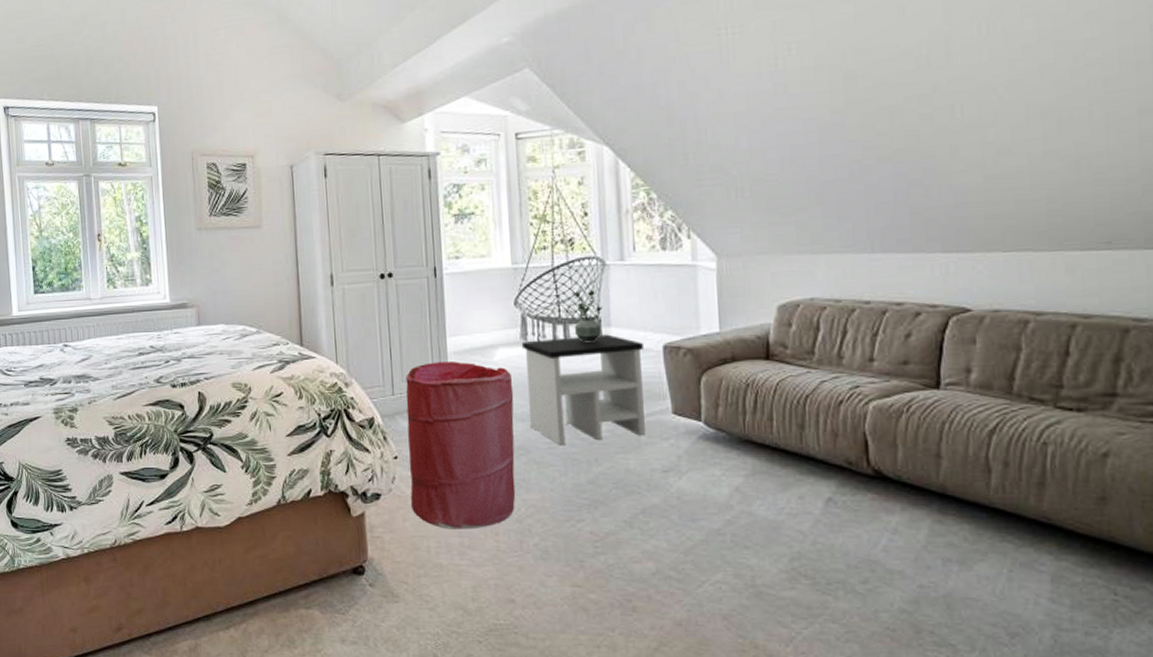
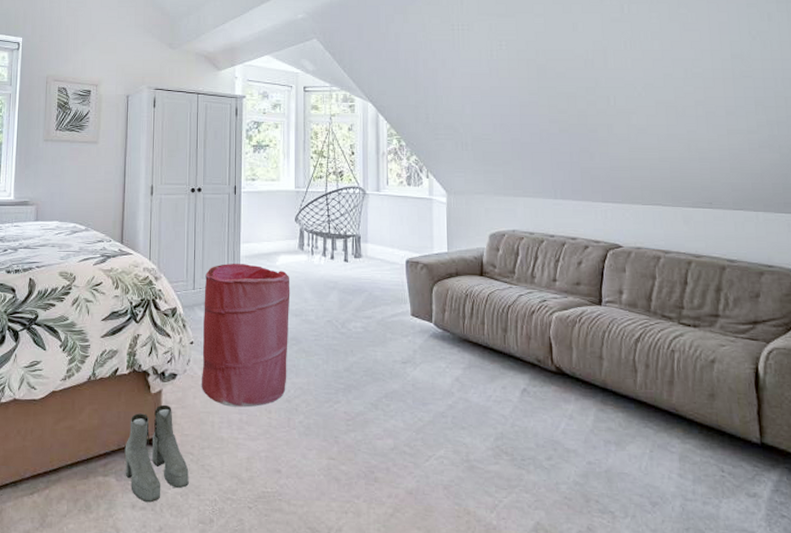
boots: none [327,529,405,637] -> present [124,404,189,503]
side table: present [521,334,645,446] -> none [298,249,391,338]
potted plant: present [573,290,602,342] -> none [340,213,362,254]

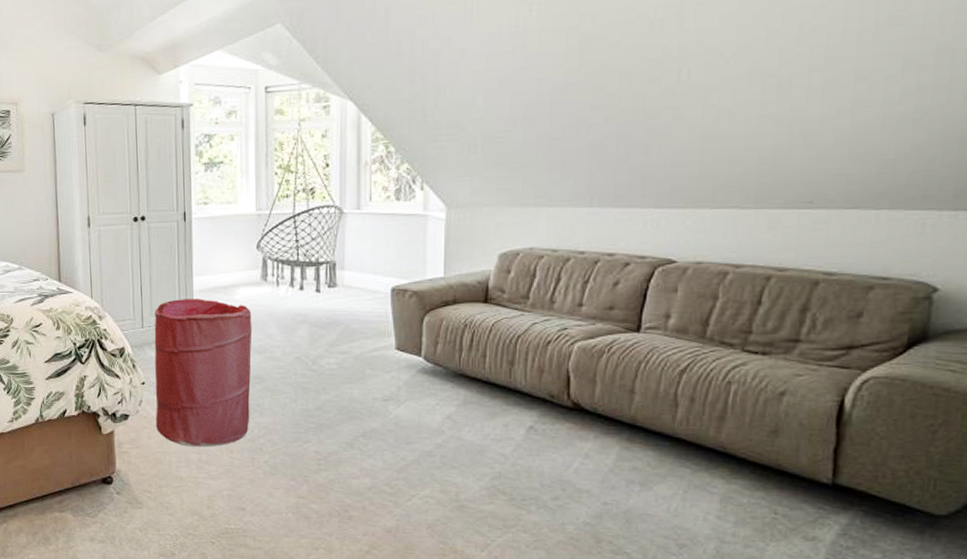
boots: present [124,404,189,503] -> none [79,445,148,537]

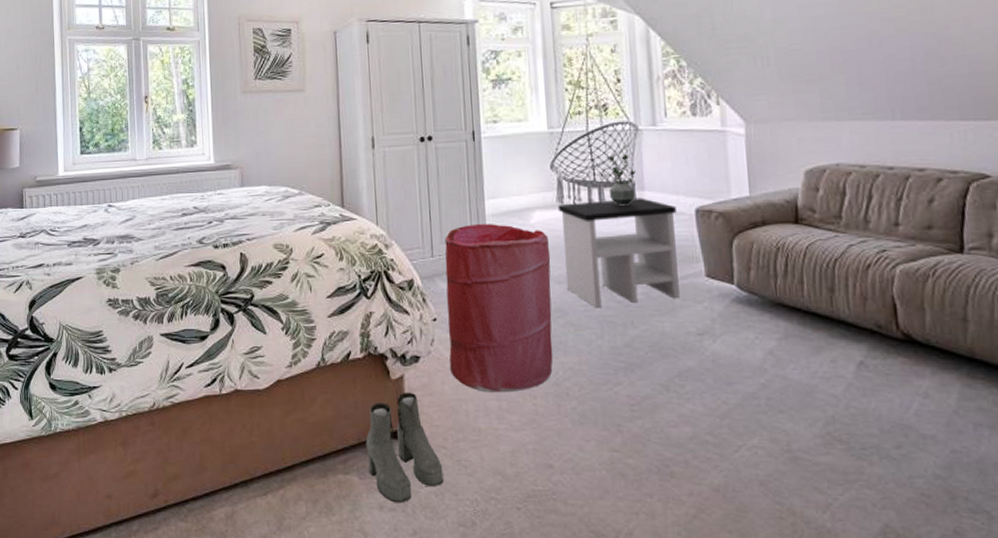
boots: none [79,445,148,537] -> present [365,392,444,504]
side table: none [261,277,373,376] -> present [557,197,680,309]
potted plant: none [311,236,338,284] -> present [607,154,636,206]

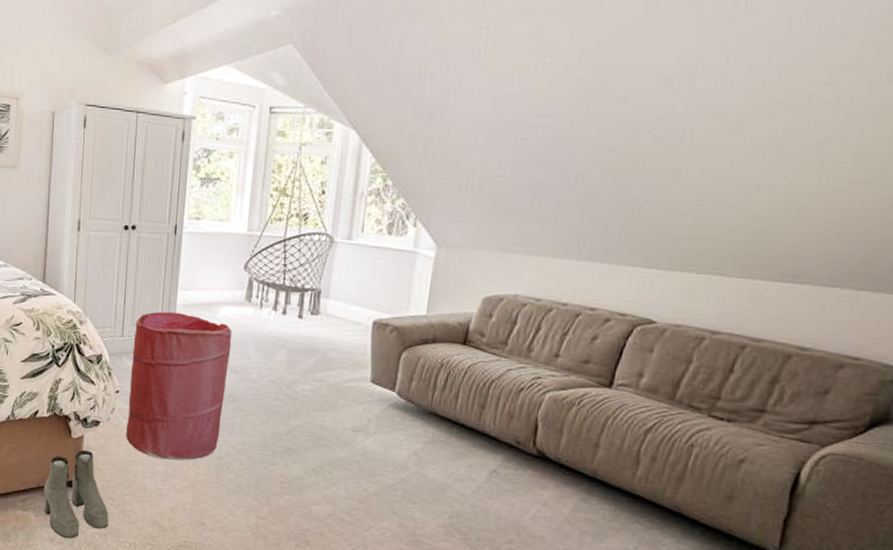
side table: present [557,197,680,309] -> none [241,303,355,399]
potted plant: present [607,154,636,206] -> none [296,263,324,311]

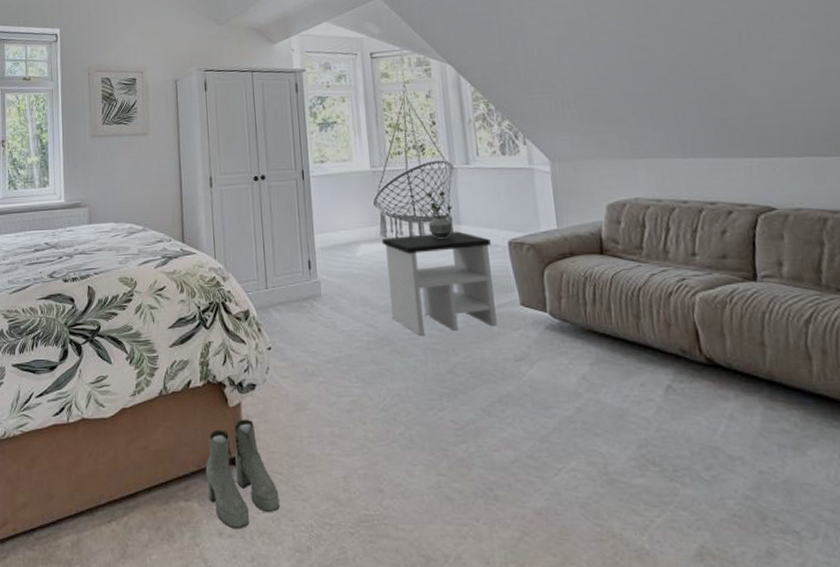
laundry hamper: present [126,311,232,461] -> none [278,257,381,419]
side table: none [241,303,355,399] -> present [381,231,497,337]
potted plant: none [296,263,324,311] -> present [426,191,452,239]

